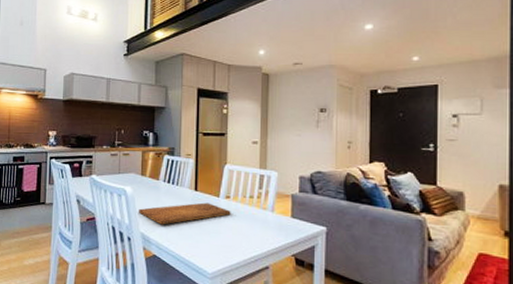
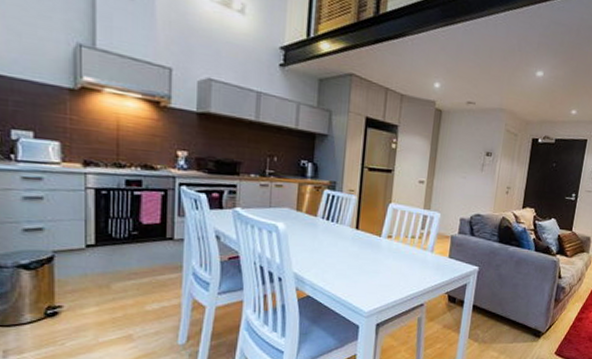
cutting board: present [139,202,231,225] -> none [292,241,392,265]

